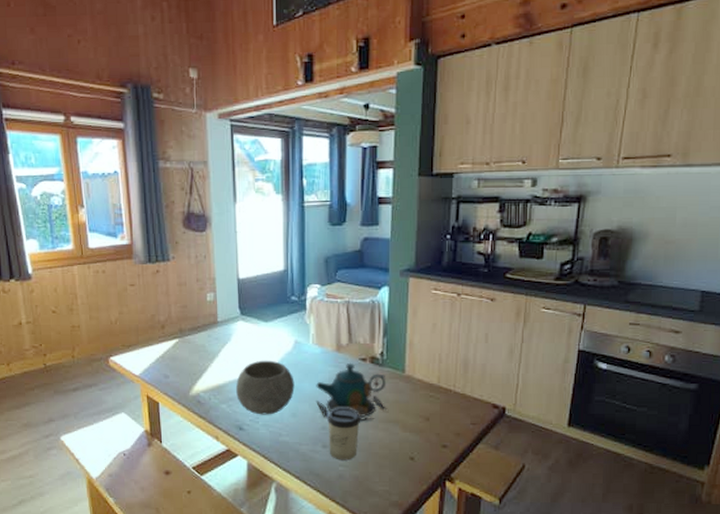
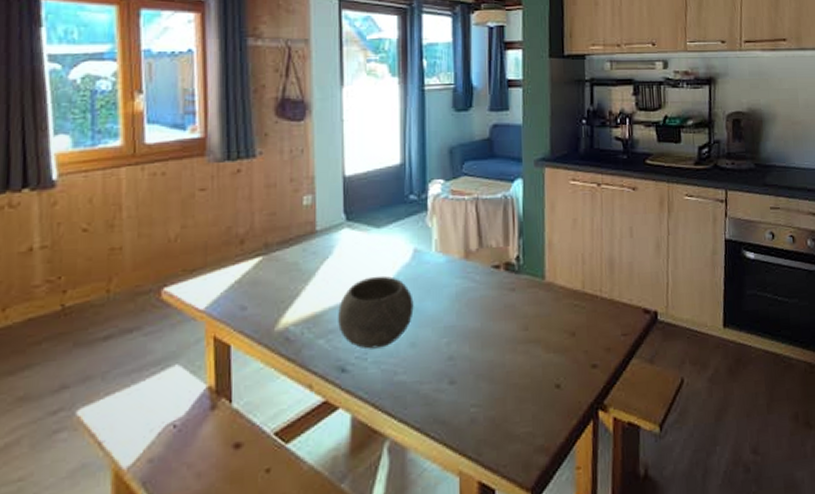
teapot: present [316,362,386,422] -> none [440,271,524,345]
cup: present [327,407,360,460] -> none [455,328,495,399]

